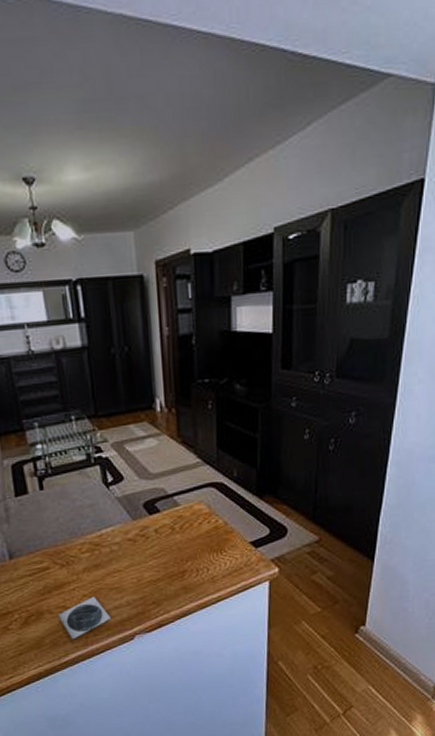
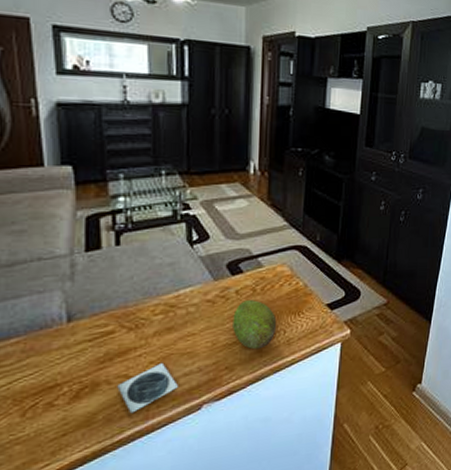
fruit: none [155,537,199,586] -> present [233,299,277,350]

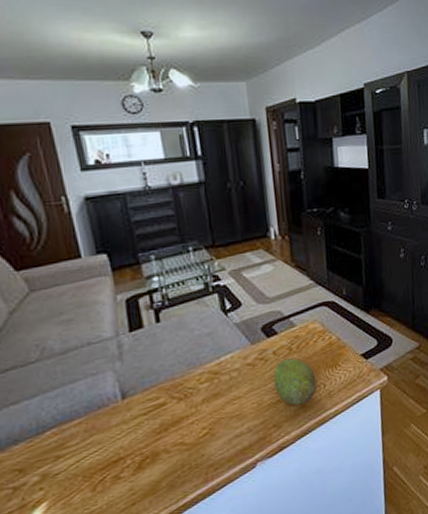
coaster: present [117,362,178,414] -> none [175,427,231,478]

